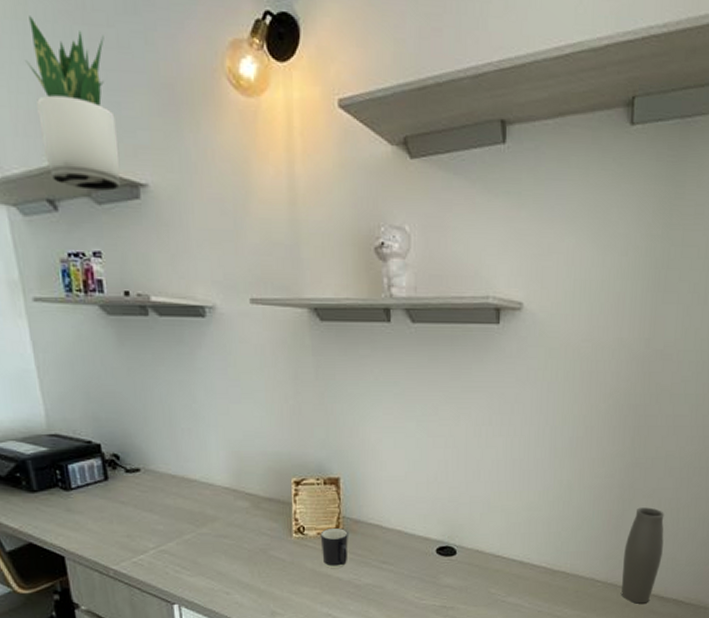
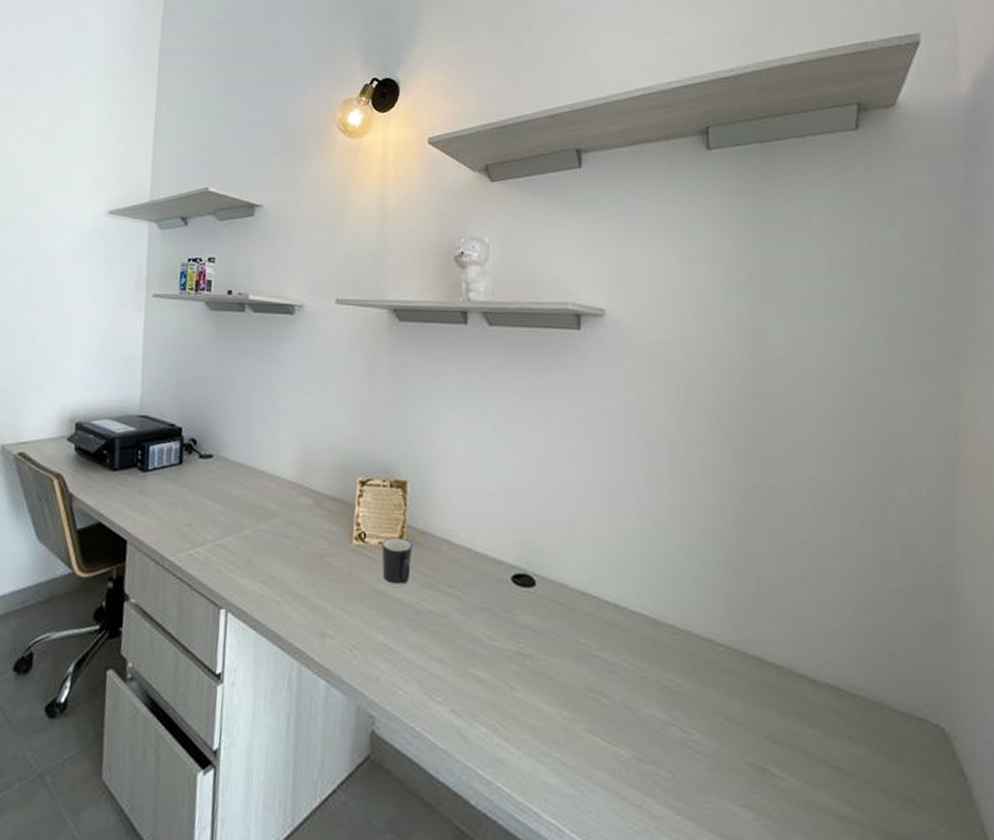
planter: present [26,16,121,191] -> none [186,91,247,210]
vase: present [621,507,664,604] -> none [751,550,806,686]

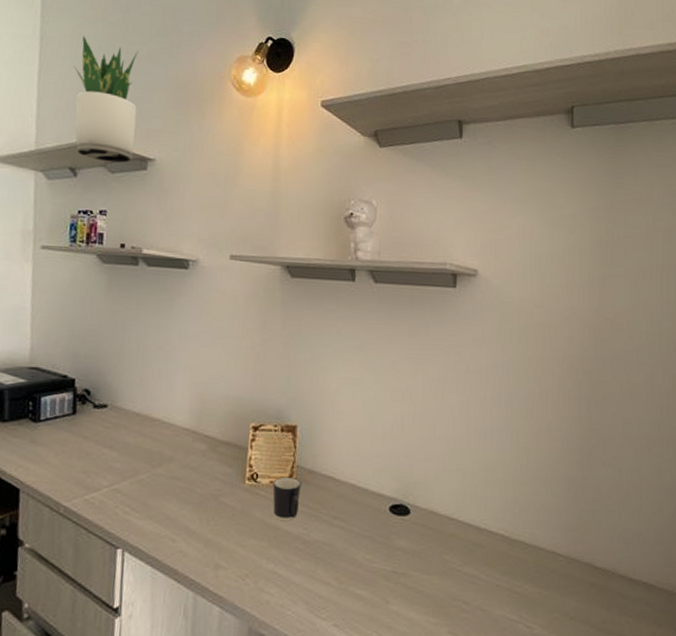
planter: none [186,91,247,210] -> present [74,36,138,163]

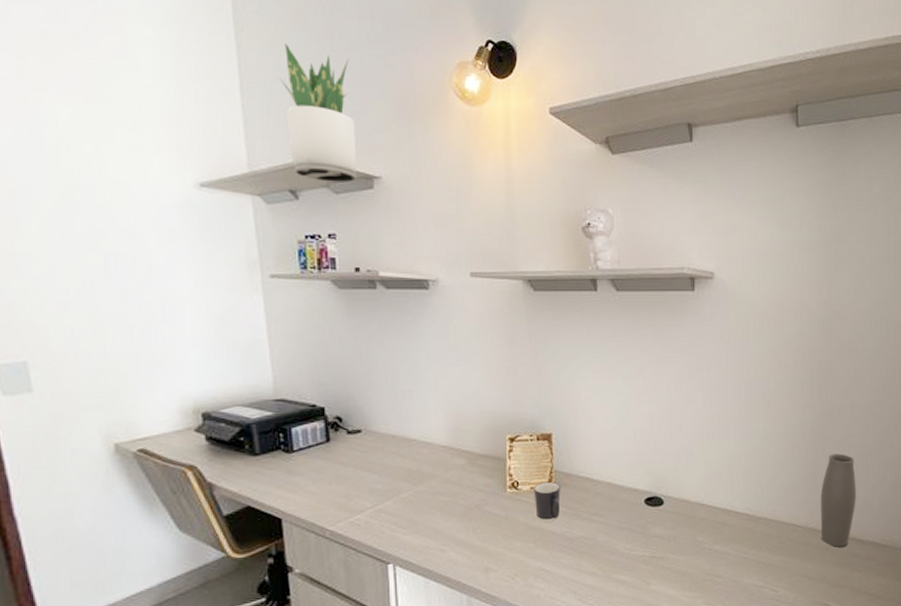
vase: none [586,476,628,585] -> present [821,453,856,547]

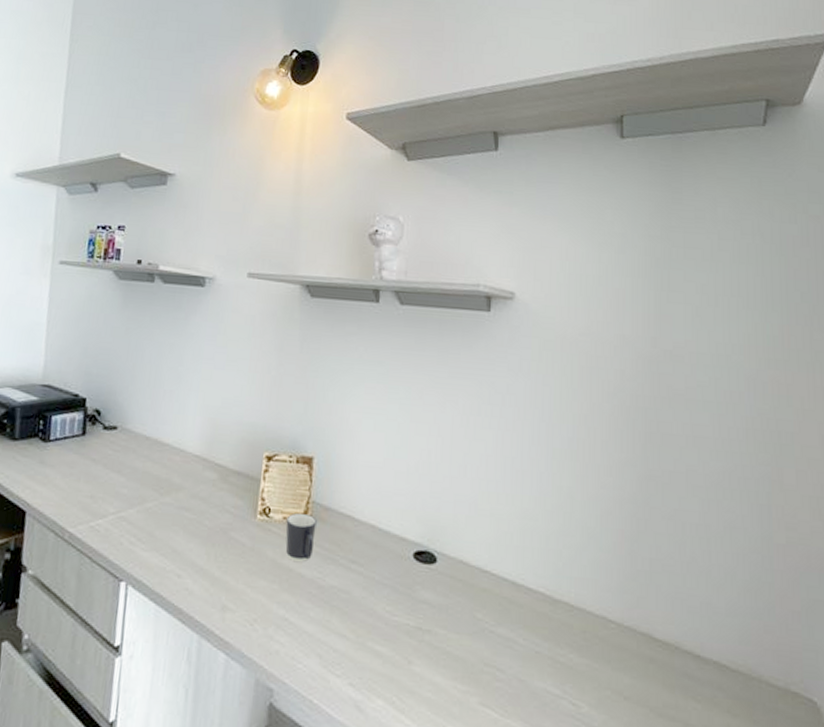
planter: present [279,43,357,183] -> none [97,53,163,178]
vase: present [821,453,856,547] -> none [643,531,693,662]

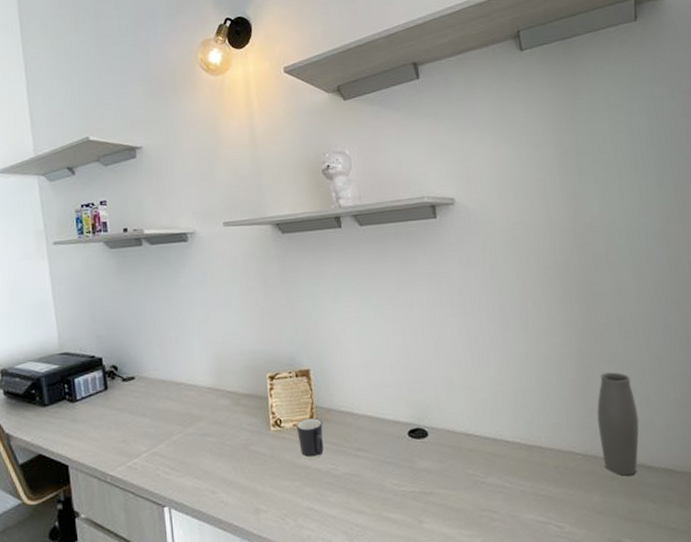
vase: none [643,531,693,662] -> present [597,372,640,476]

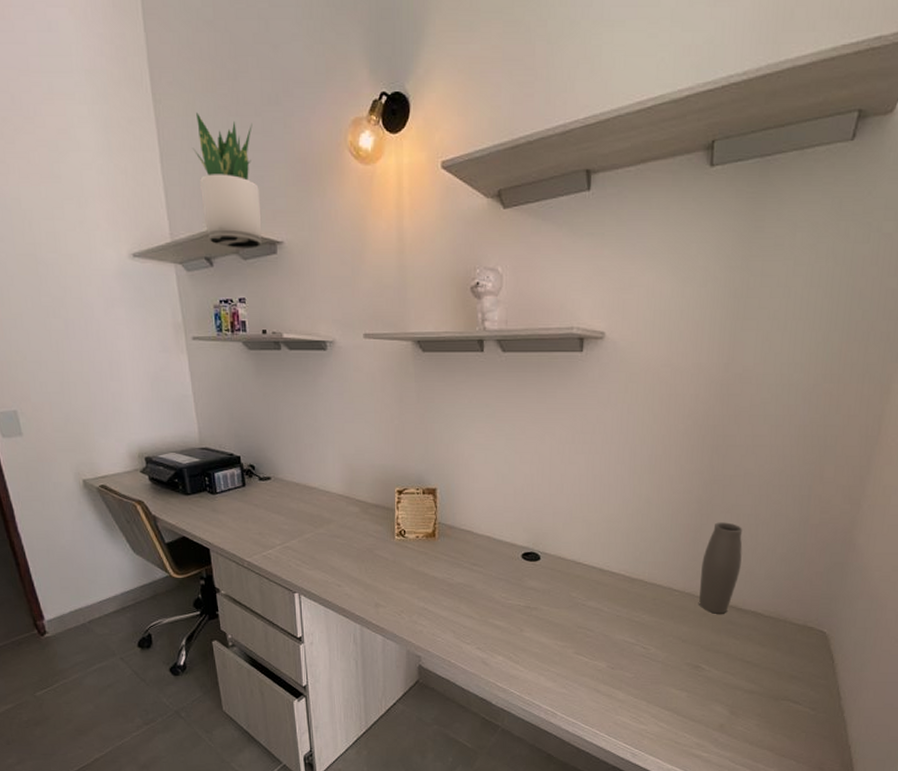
planter: none [57,47,122,157] -> present [193,112,262,248]
mug: present [296,417,324,459] -> none [419,532,443,567]

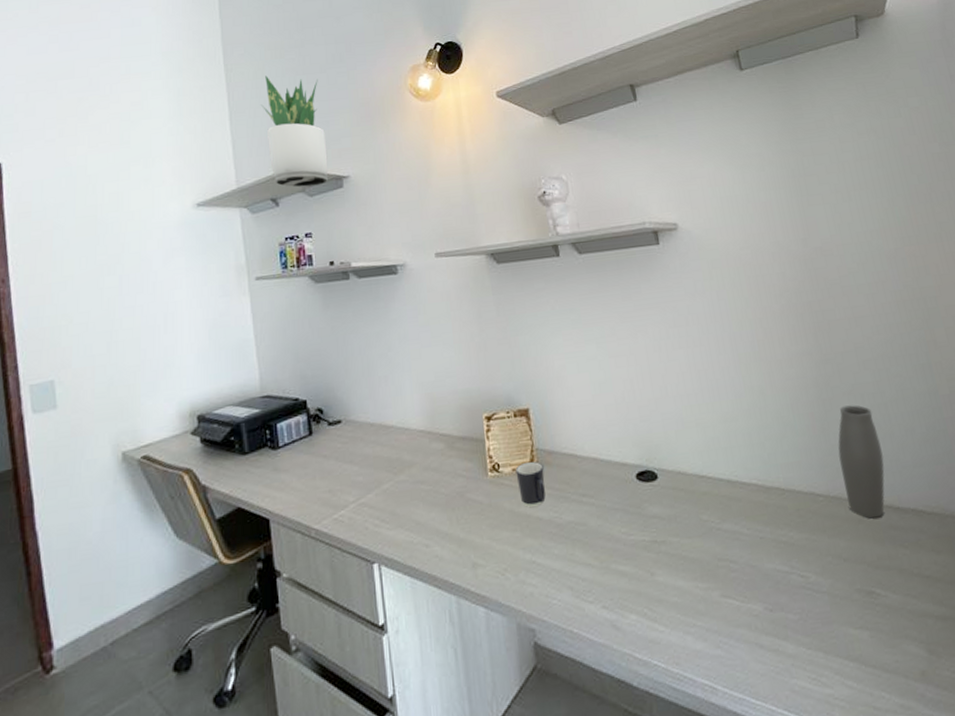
mug: none [419,532,443,567] -> present [515,461,546,507]

